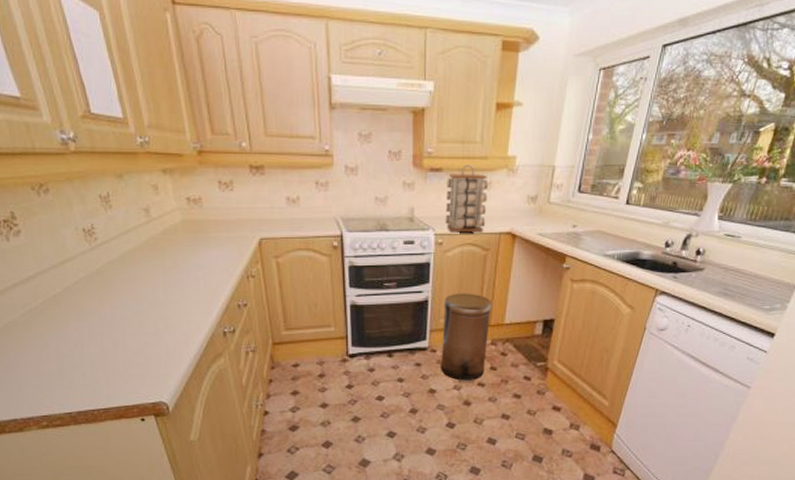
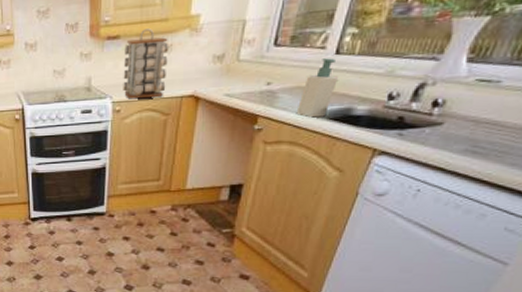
pedal bin: present [441,293,492,383] -> none [119,159,173,248]
soap bottle: none [597,207,628,259] -> present [296,58,338,118]

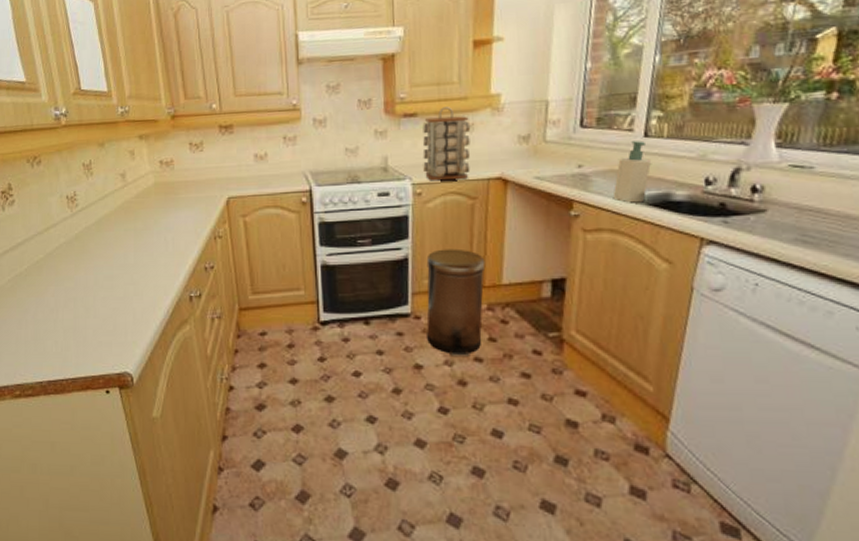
pedal bin: none [119,159,173,248] -> present [426,248,486,358]

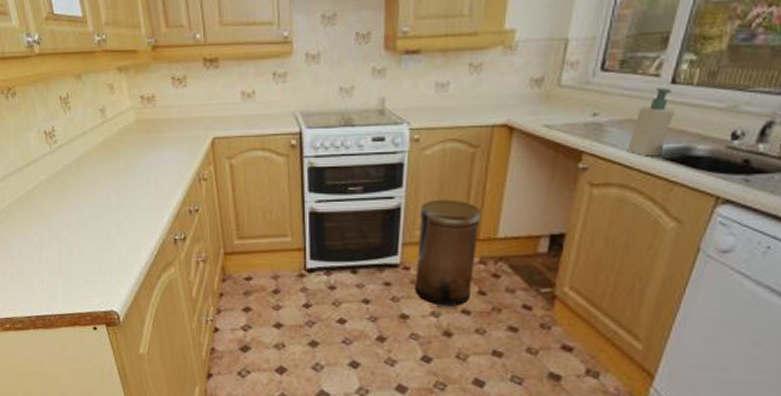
spice rack: present [422,107,471,181] -> none [423,43,479,126]

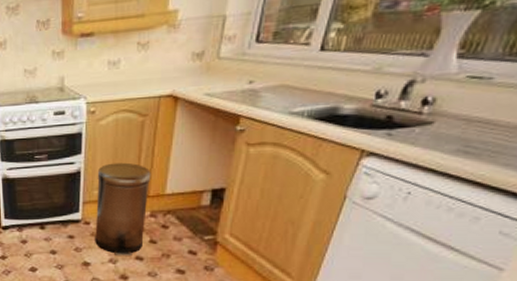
soap bottle: present [627,88,674,157] -> none [280,54,323,118]

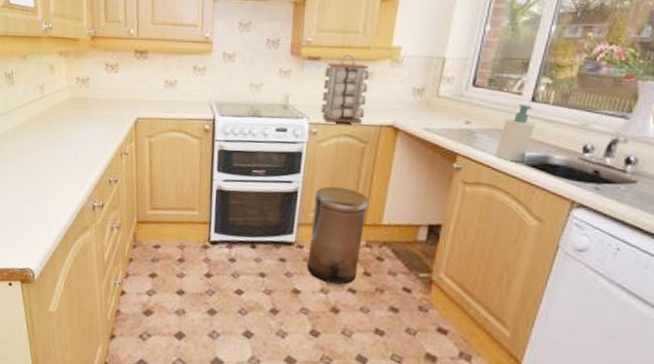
spice rack: none [97,25,146,100] -> present [321,54,370,124]
soap bottle: none [280,54,323,118] -> present [495,104,534,163]

